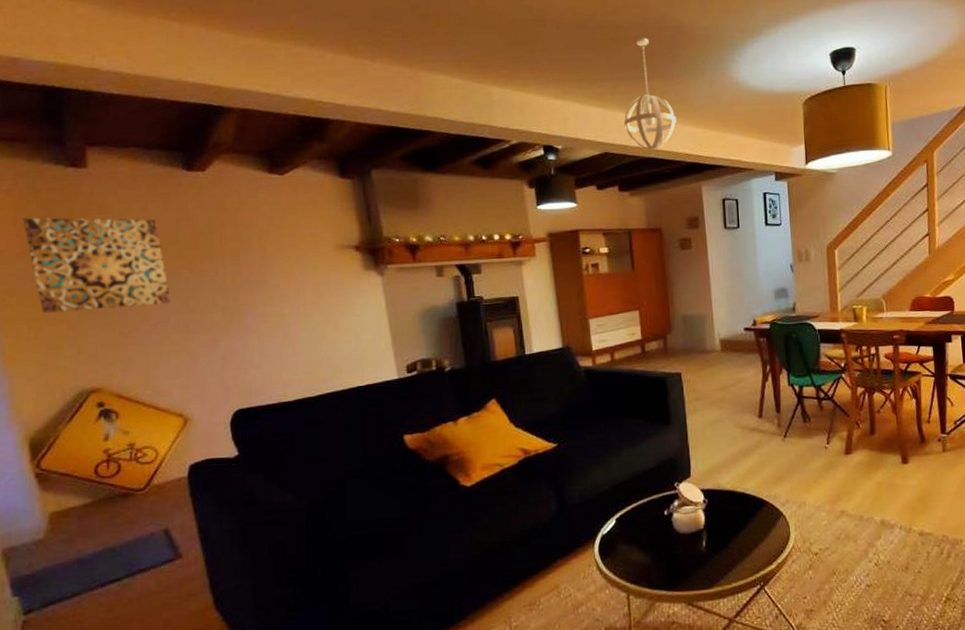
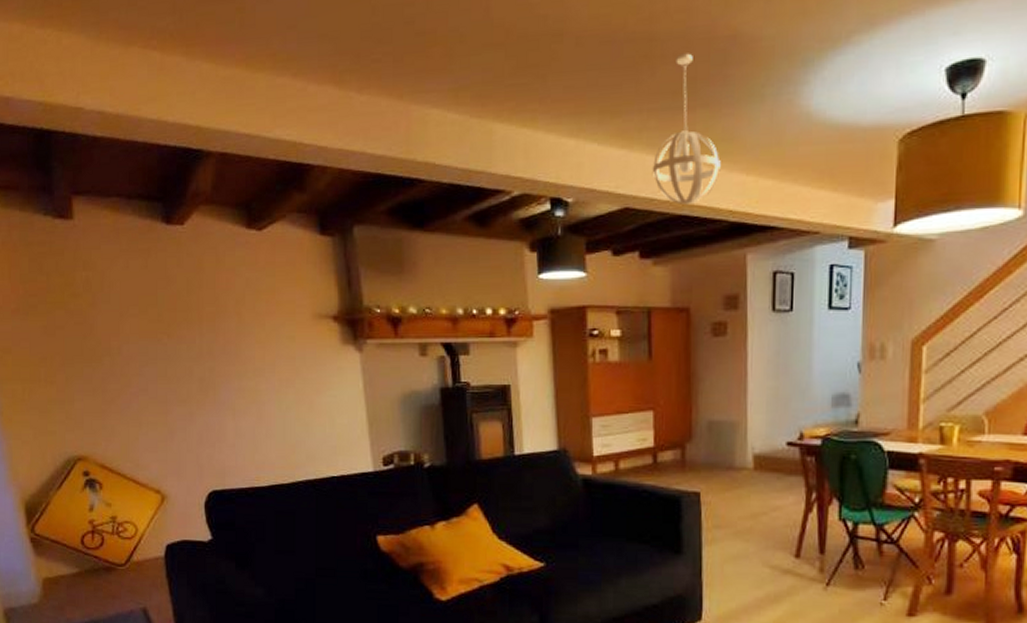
wall art: present [22,217,171,314] -> none [16,272,151,375]

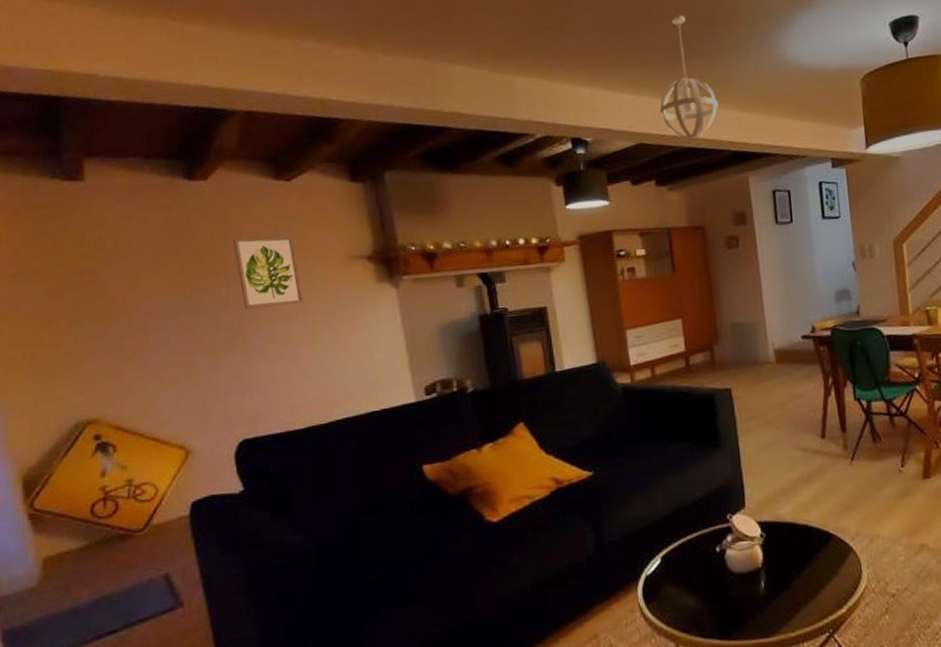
wall art: none [207,288,270,361] -> present [234,236,303,309]

